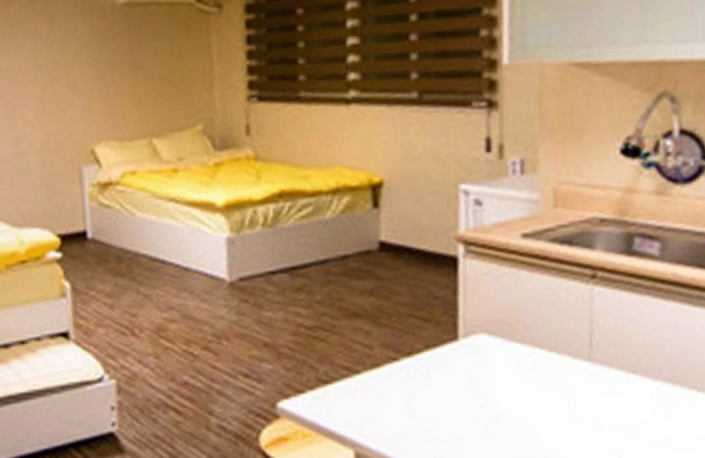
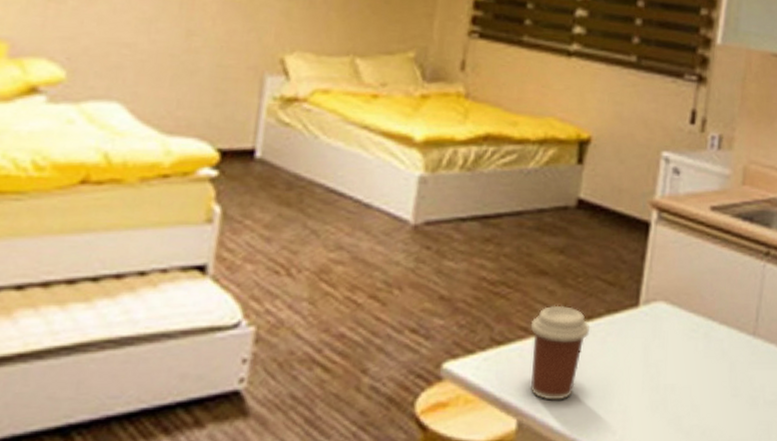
coffee cup: none [352,344,411,432] -> present [530,305,589,400]

